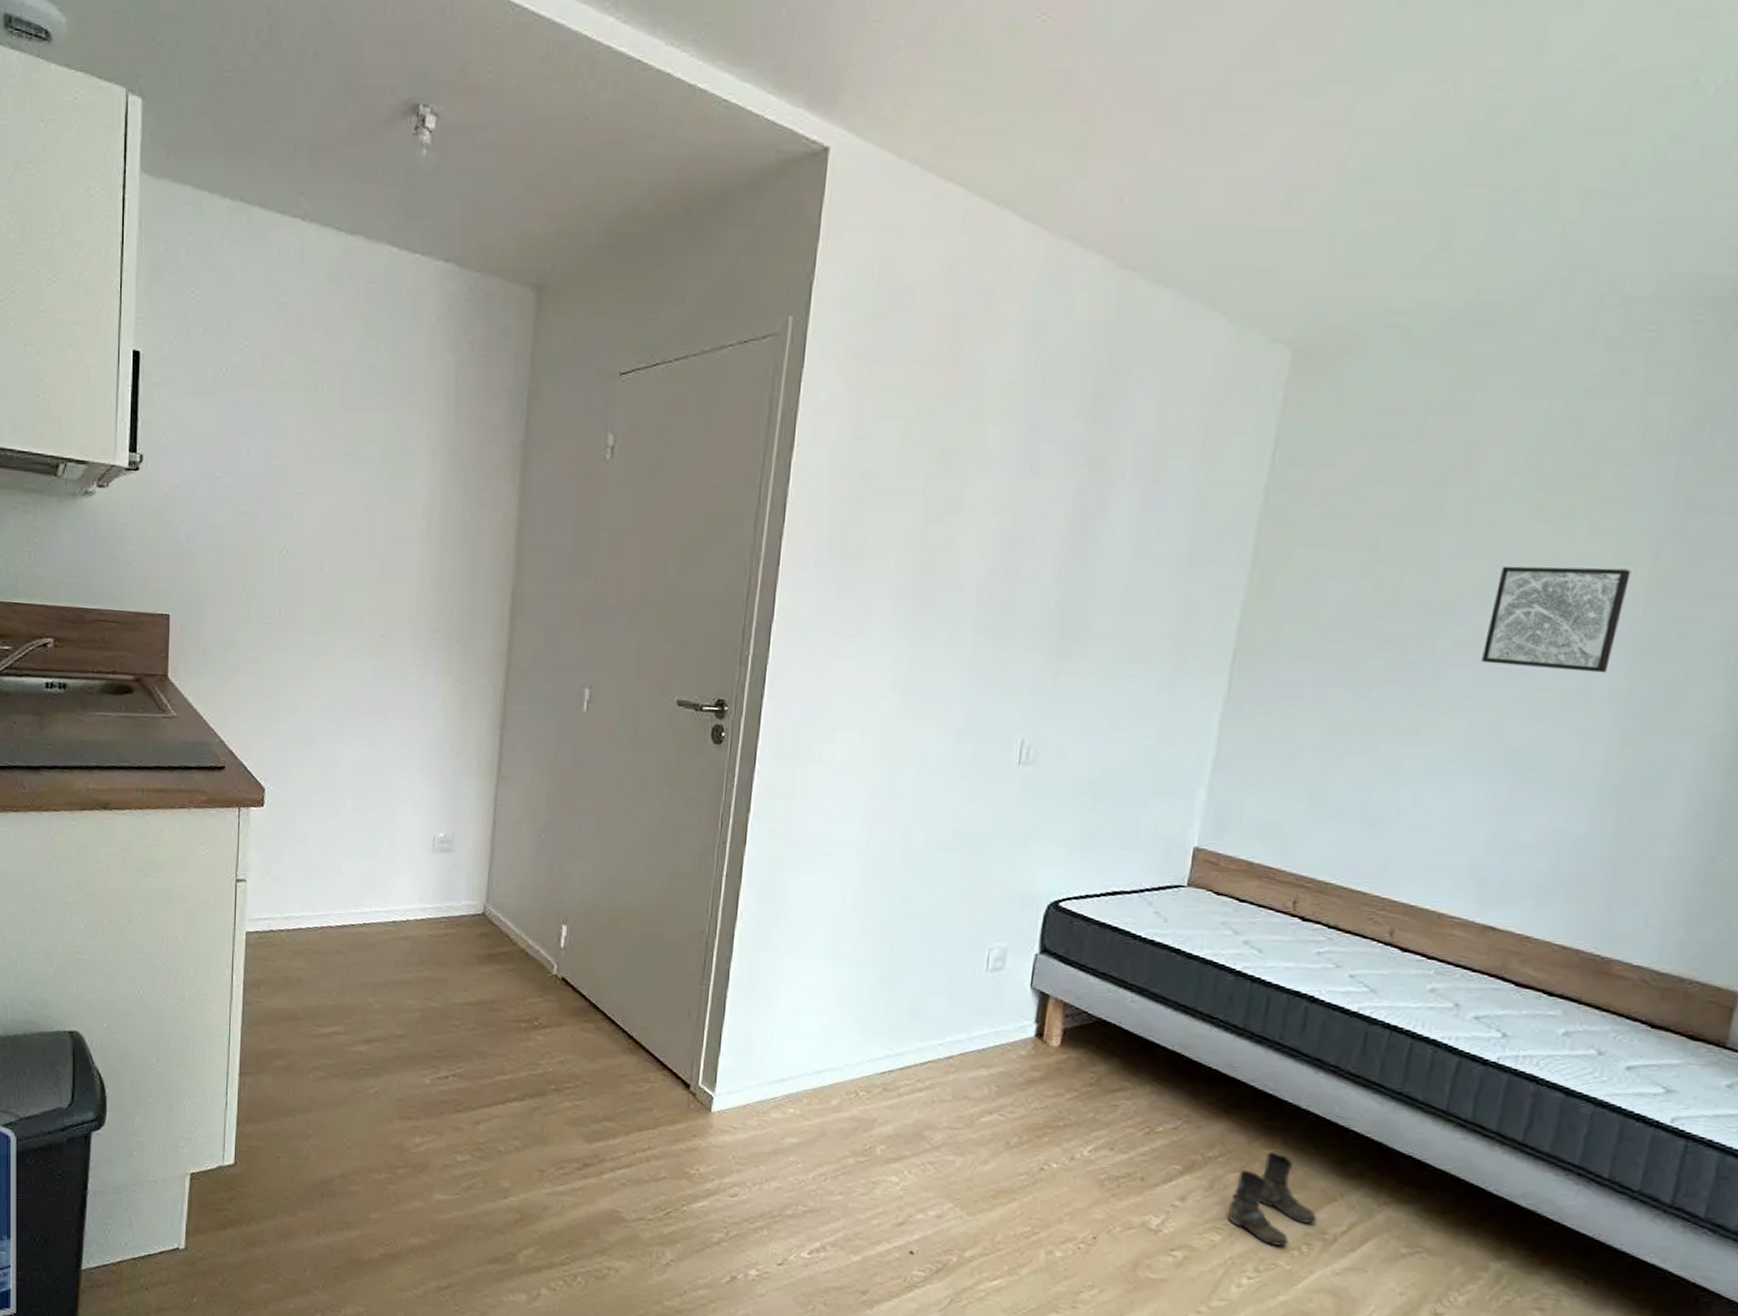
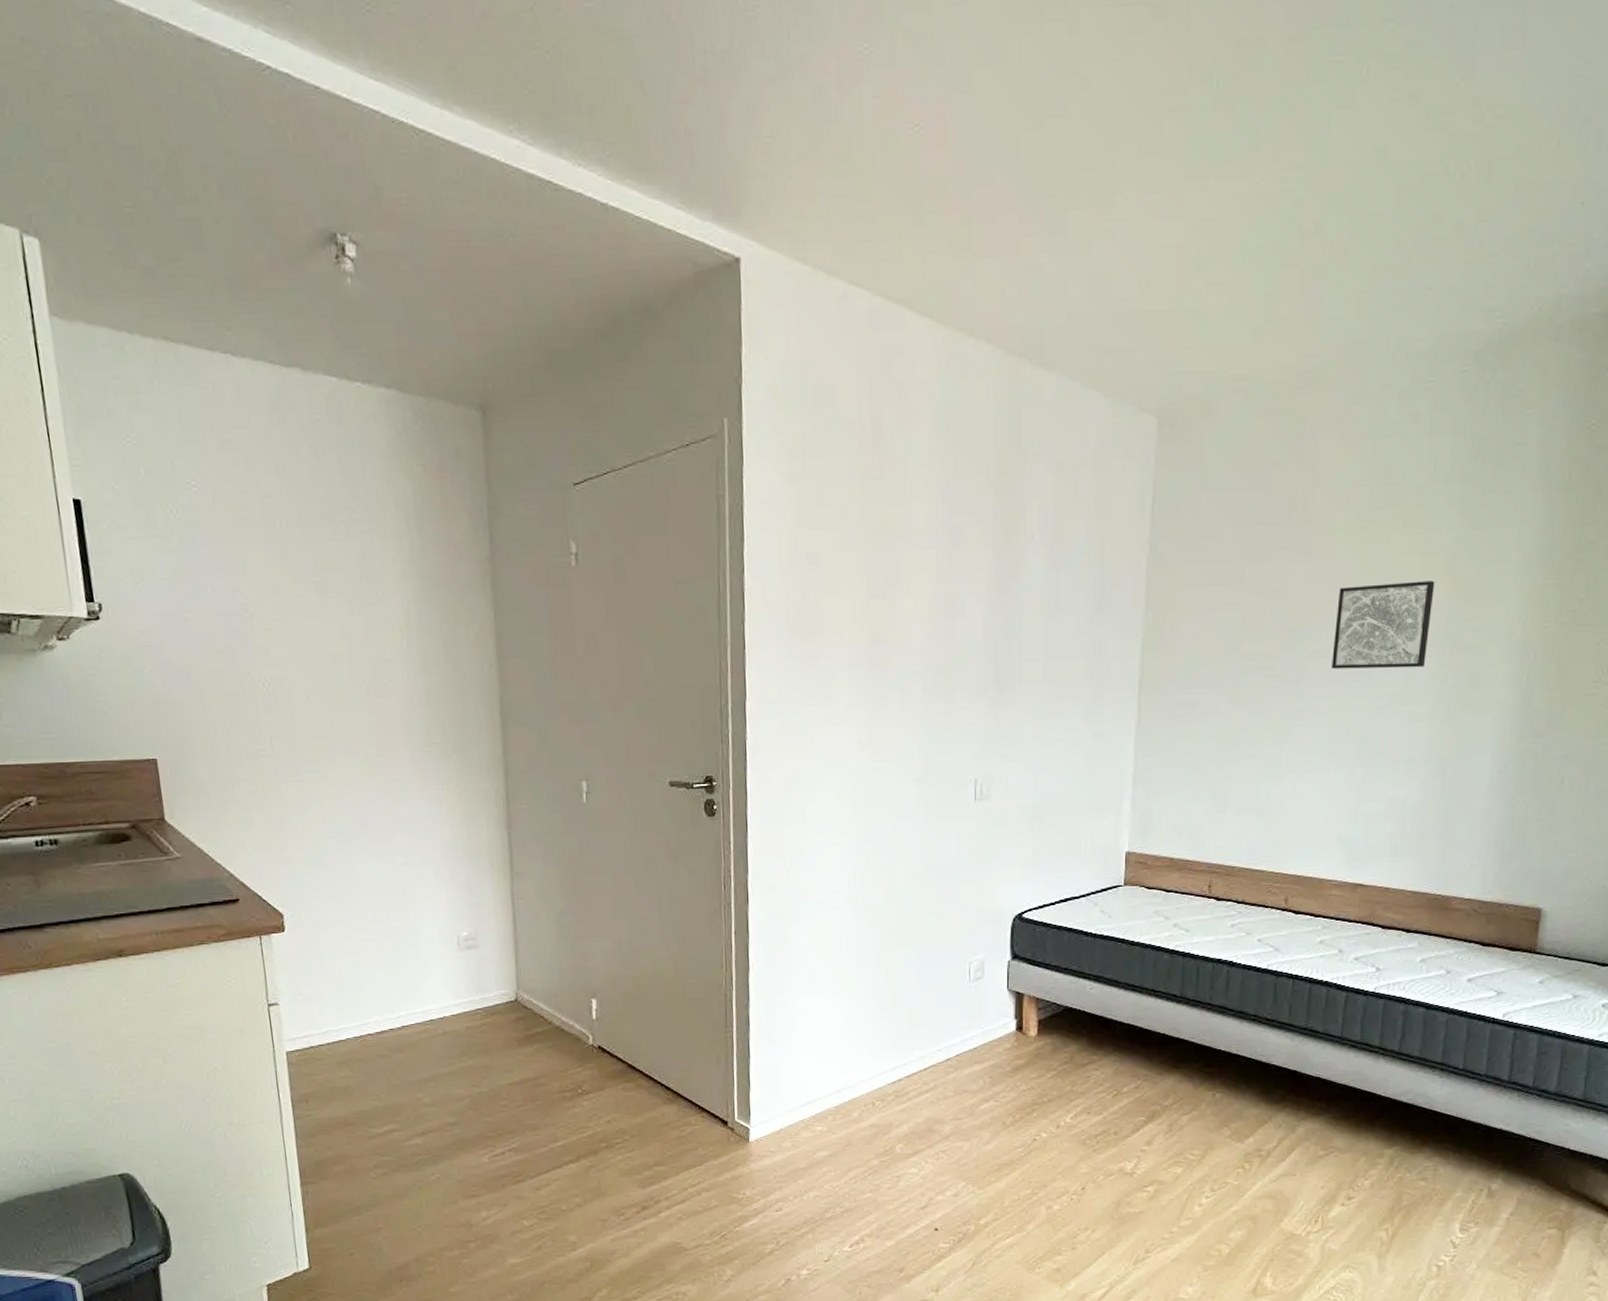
boots: present [1227,1152,1318,1247] -> none [1185,1093,1254,1168]

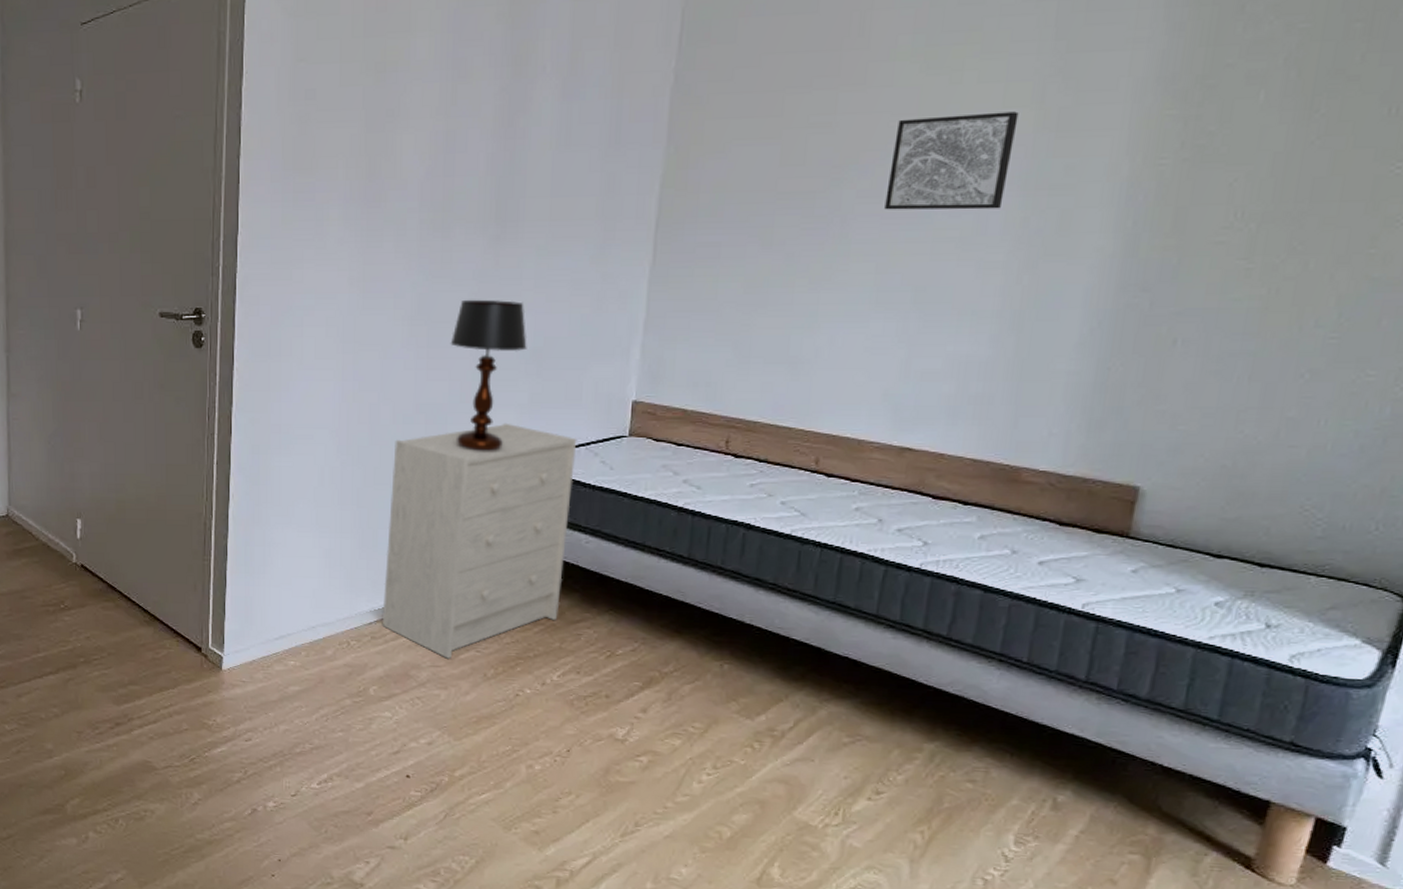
dresser: none [904,878,1078,1111] -> present [382,423,577,659]
table lamp: none [957,759,1029,908] -> present [450,299,527,452]

